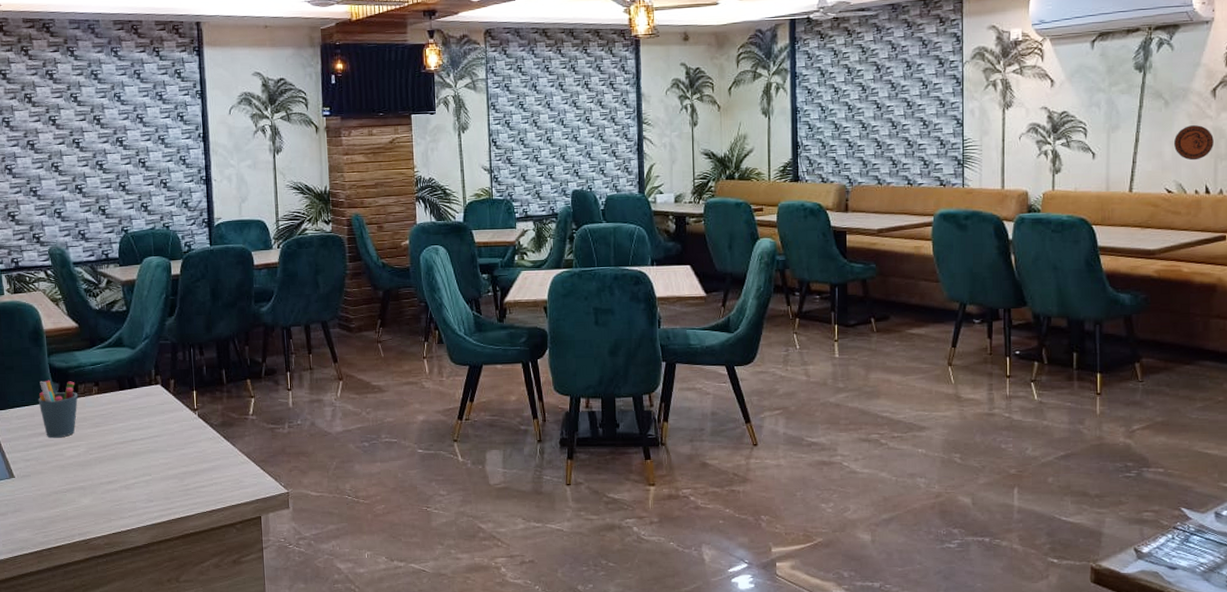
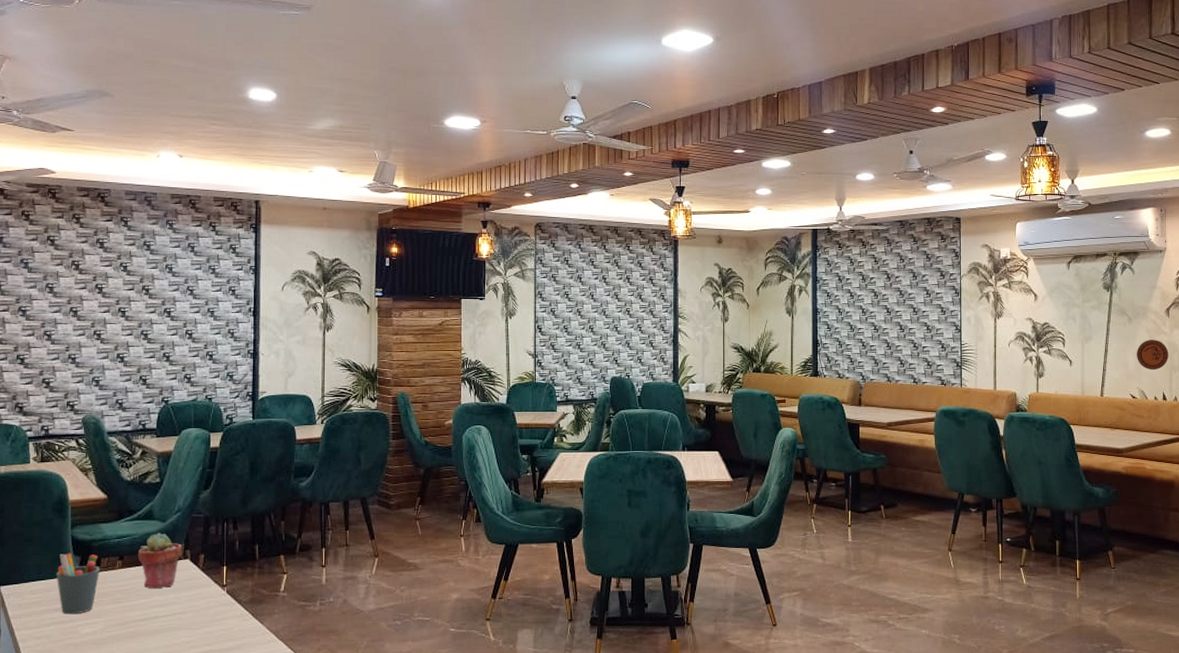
potted succulent: none [112,360,154,413] -> present [138,533,183,588]

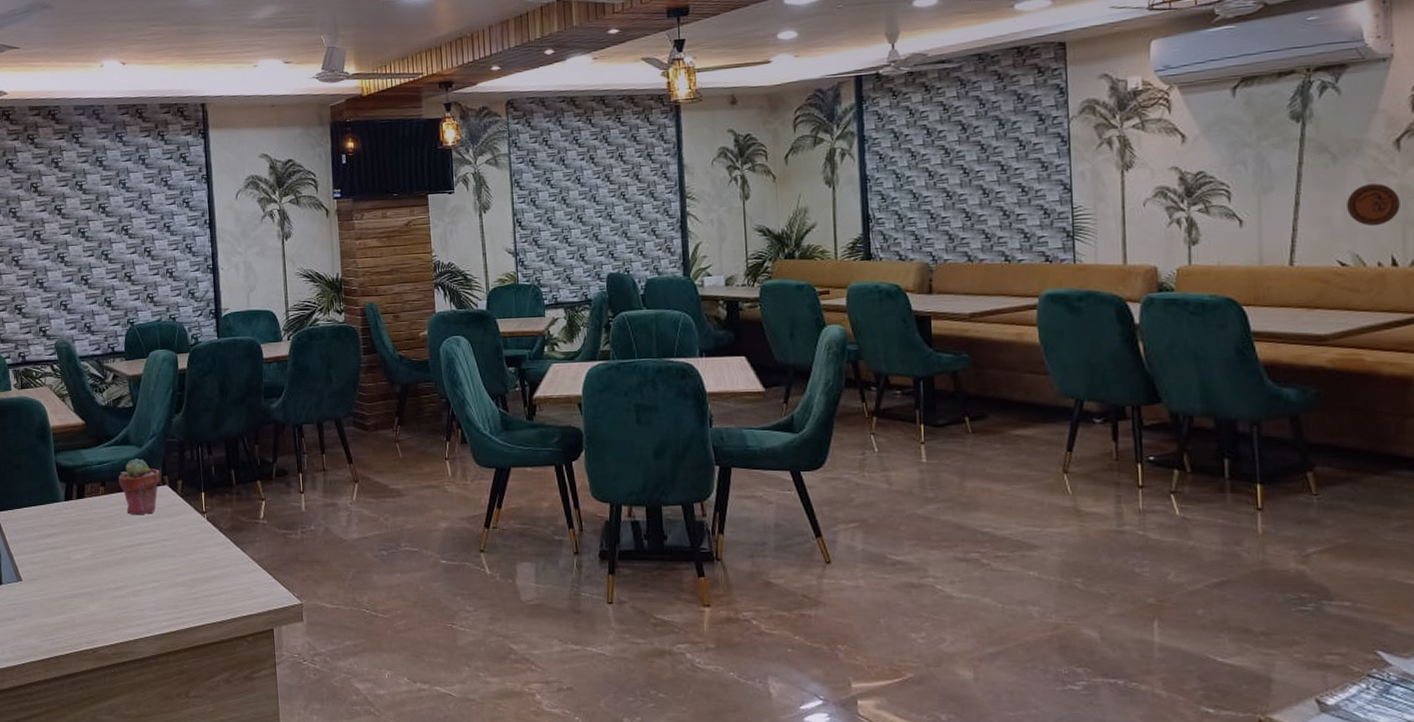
pen holder: present [56,552,101,615] -> none [45,479,85,540]

